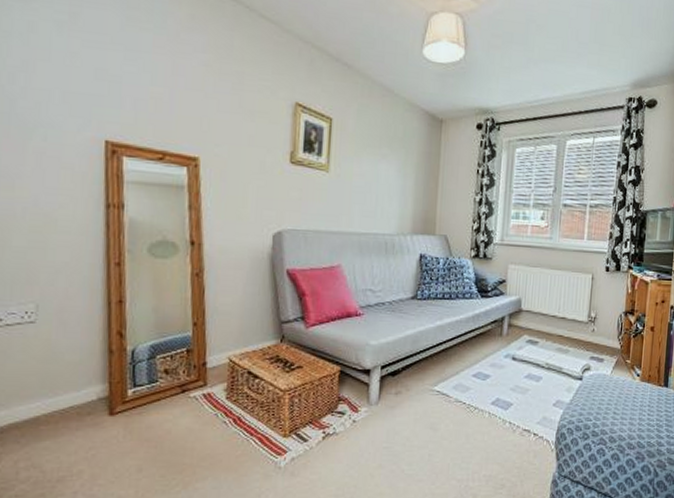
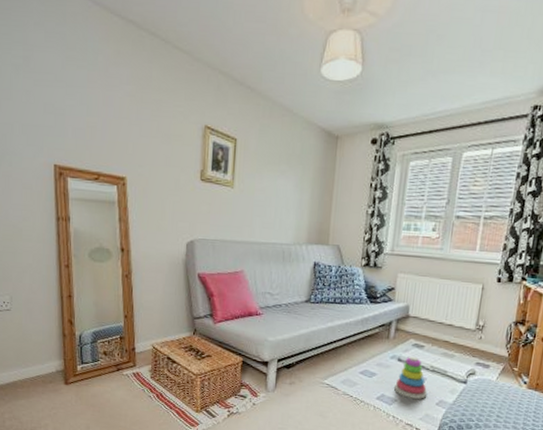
stacking toy: none [510,353,543,401] -> present [394,356,427,399]

